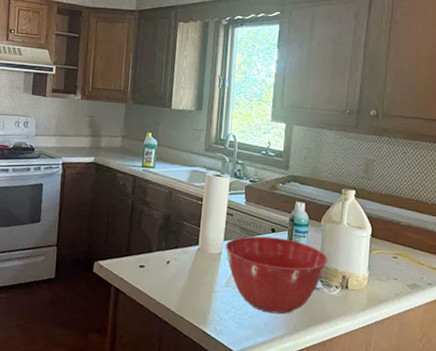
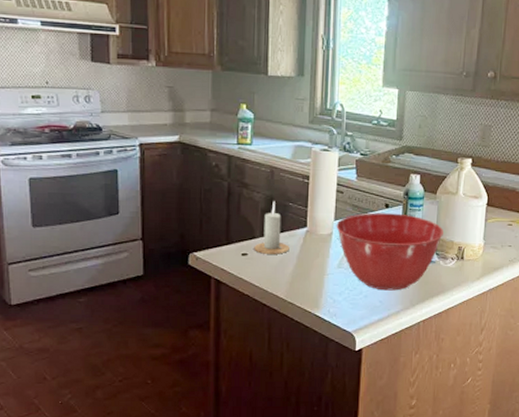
candle: none [150,219,182,269] -> present [254,201,290,254]

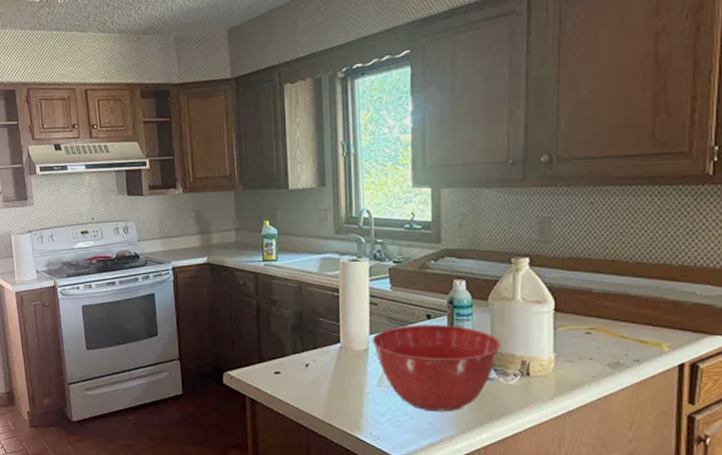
candle: present [254,201,290,254] -> none [286,317,323,372]

